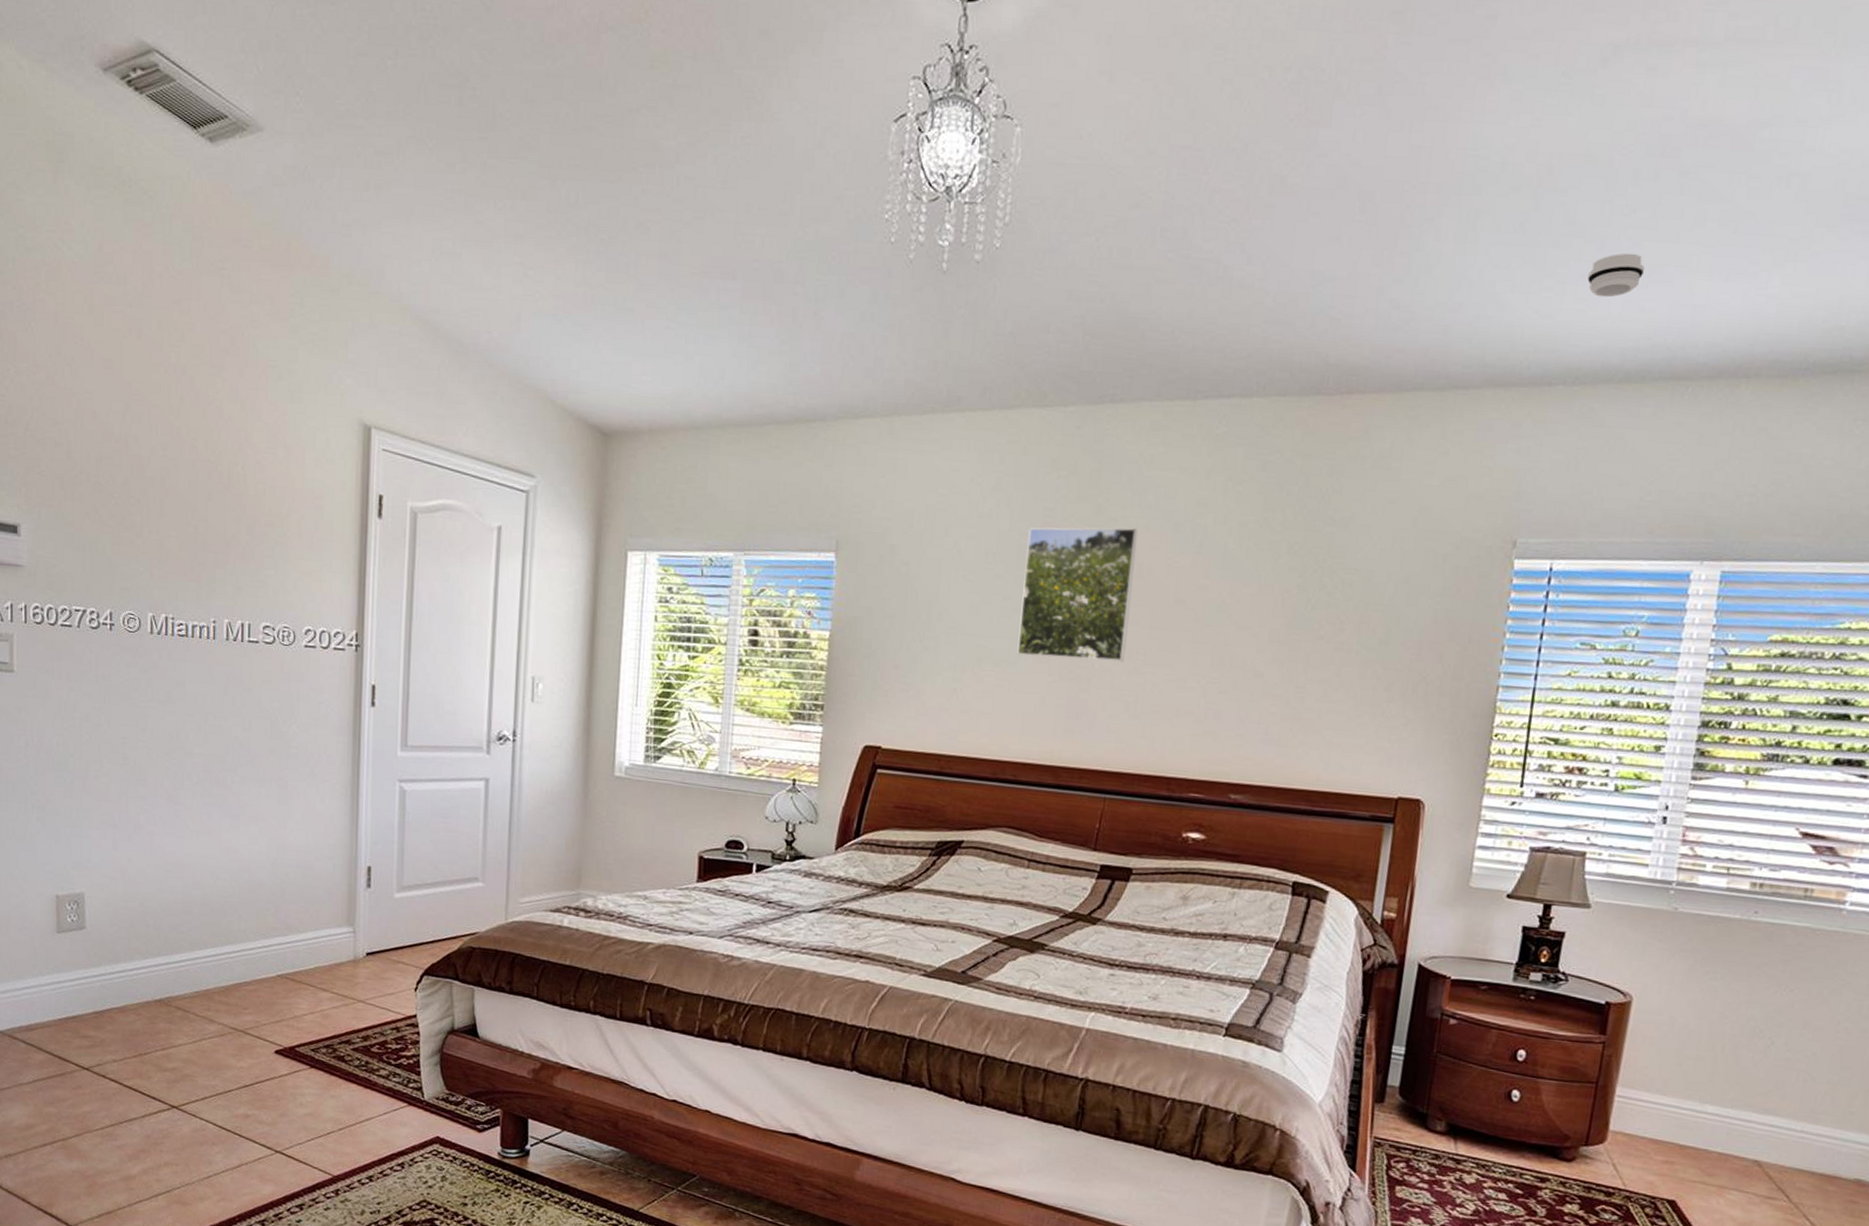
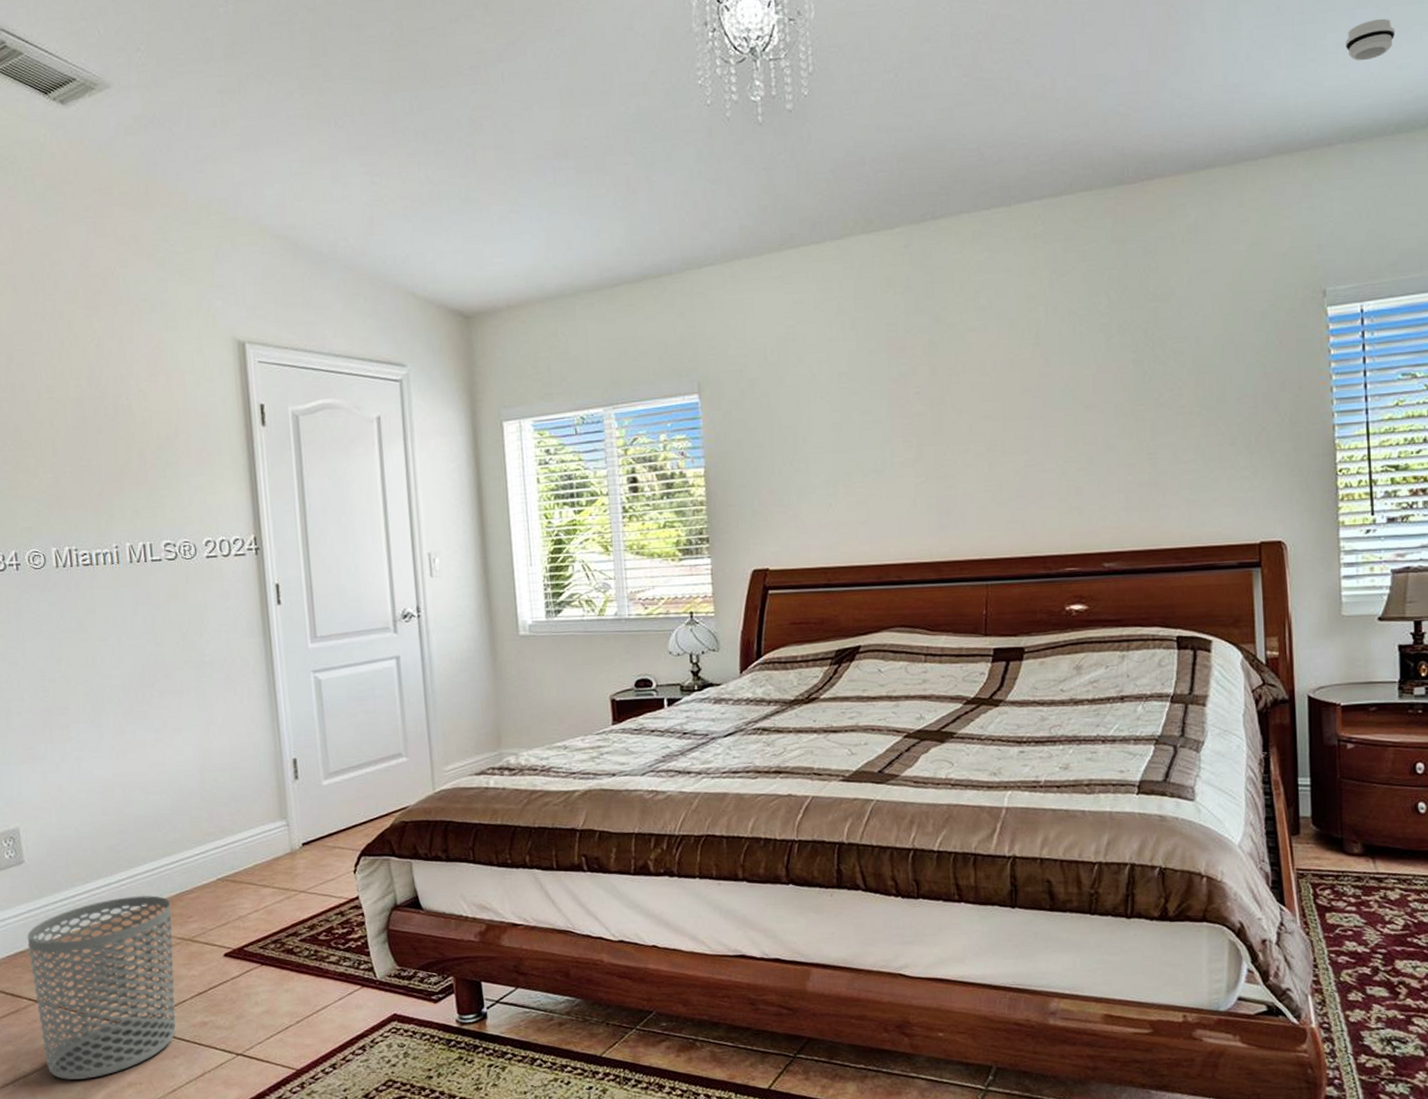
waste bin: none [80,978,227,1152] -> present [27,895,176,1080]
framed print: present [1017,527,1139,662] -> none [876,330,984,463]

